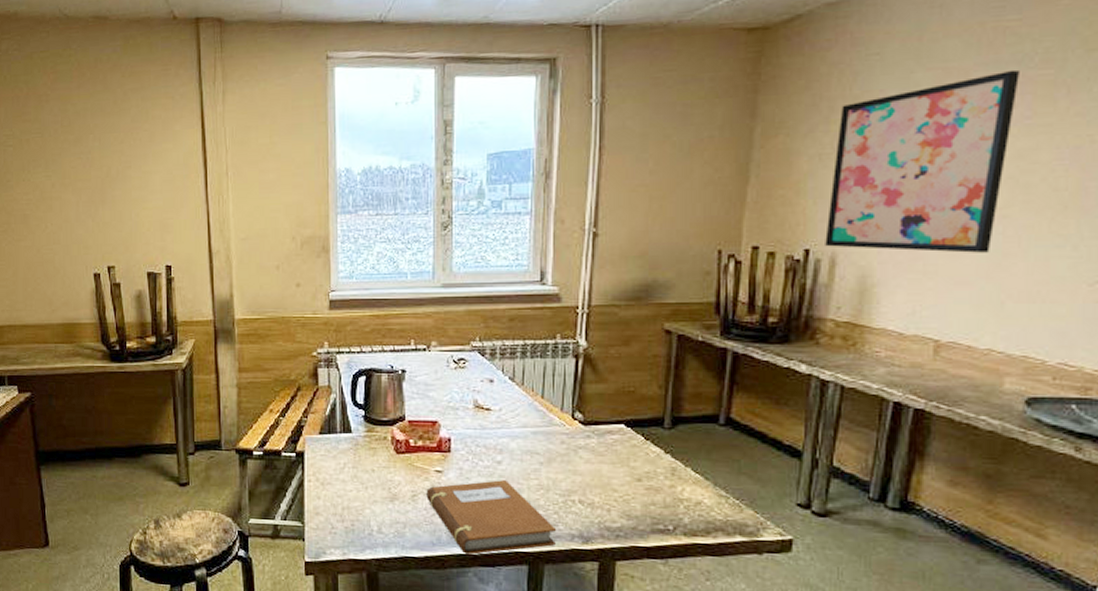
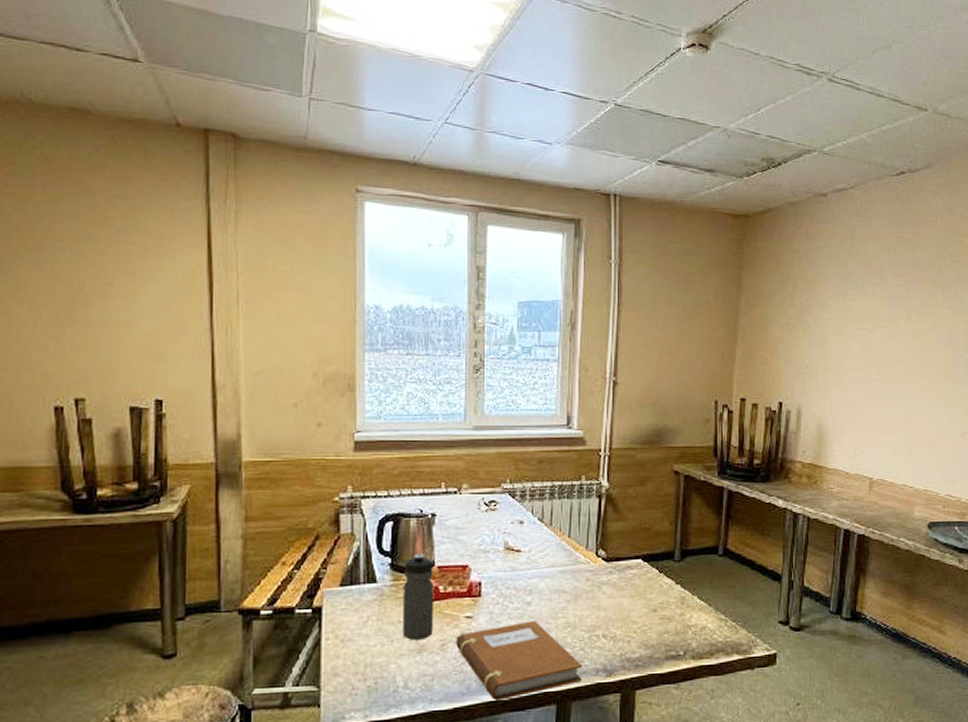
water bottle: none [376,407,405,489] -> present [403,553,435,640]
wall art: present [825,69,1019,253] -> none [793,270,914,409]

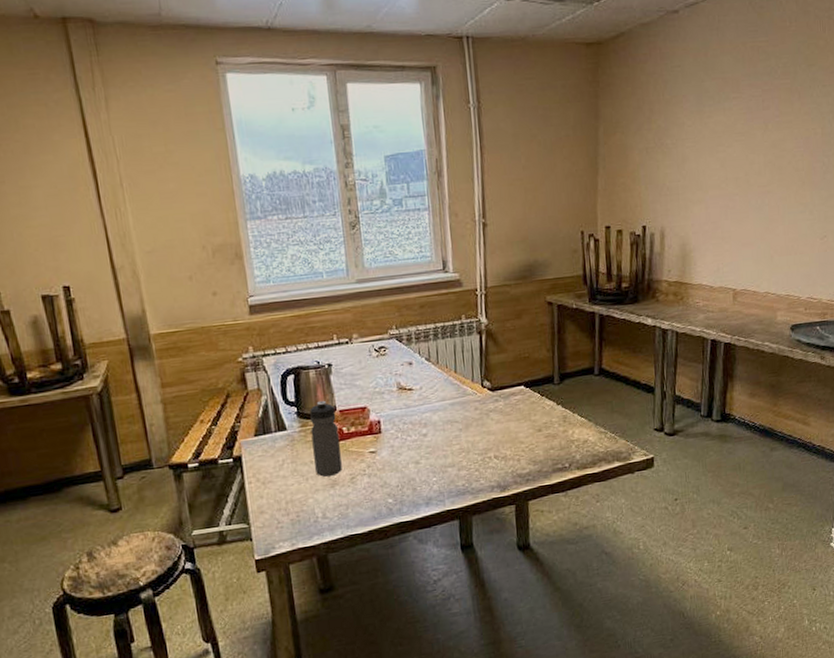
notebook: present [456,621,583,702] -> none [363,450,479,522]

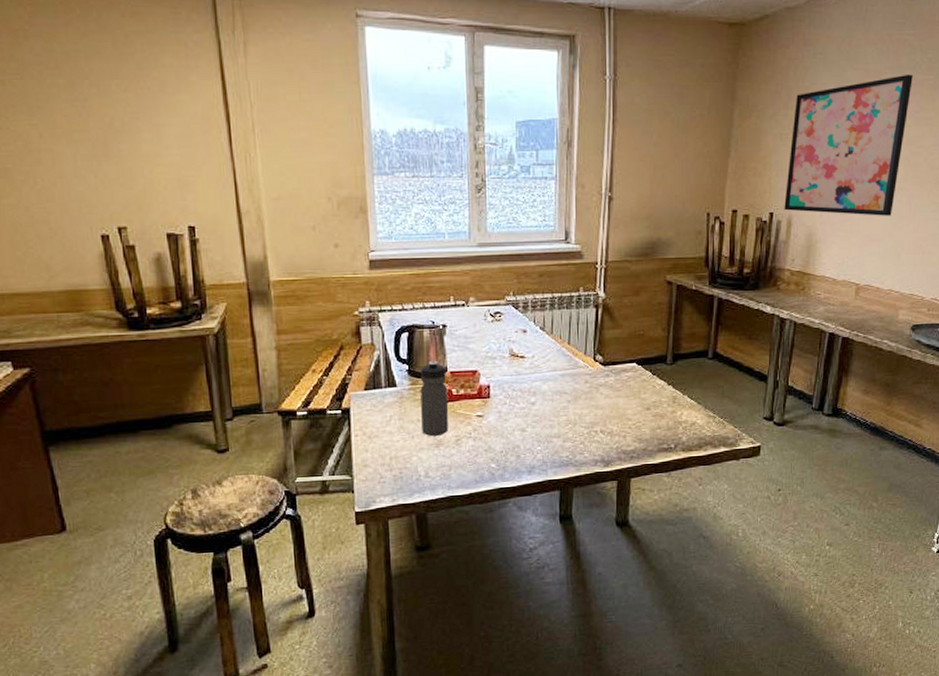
wall art: none [655,79,770,223] -> present [784,74,913,216]

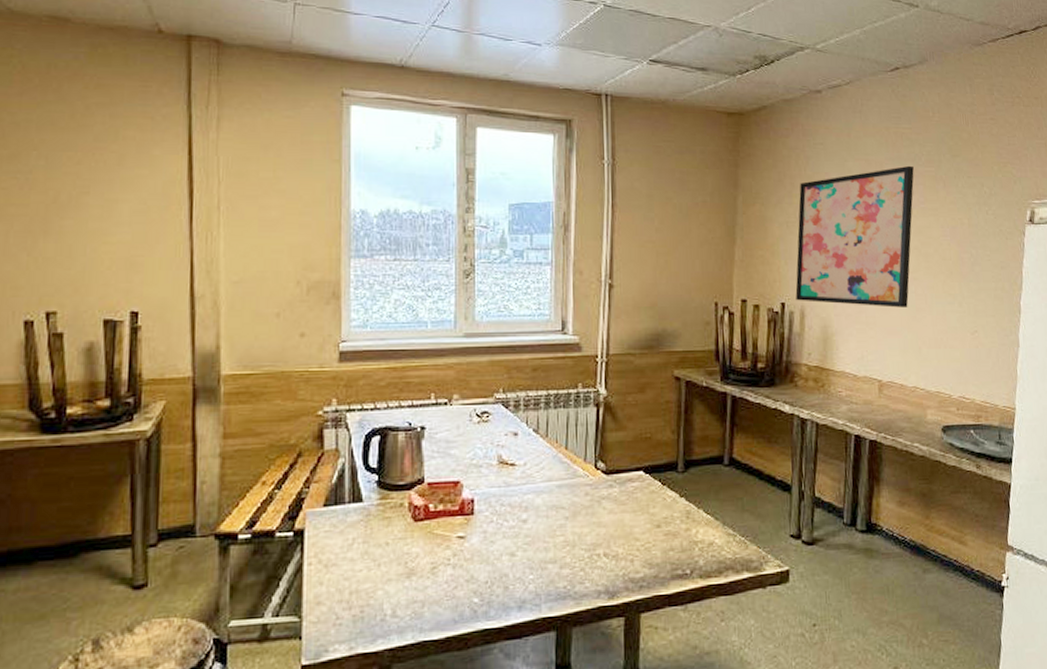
water bottle: present [420,360,449,436] -> none [391,469,424,563]

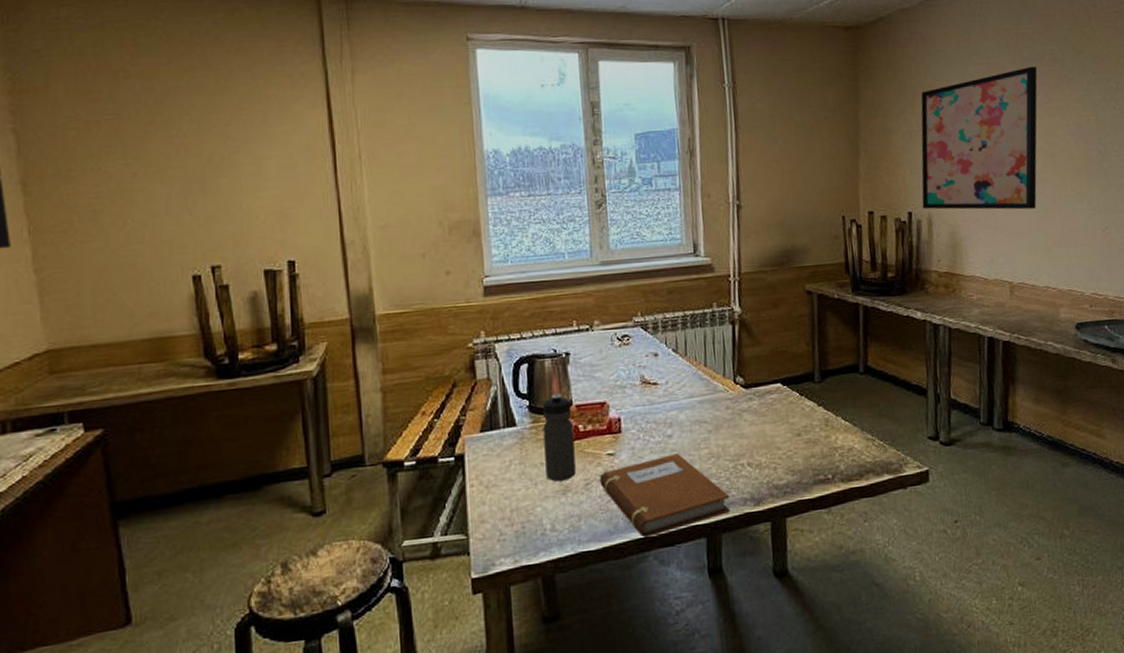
water bottle: none [391,469,424,563] -> present [542,393,576,482]
notebook: none [447,540,584,630] -> present [599,454,730,539]

